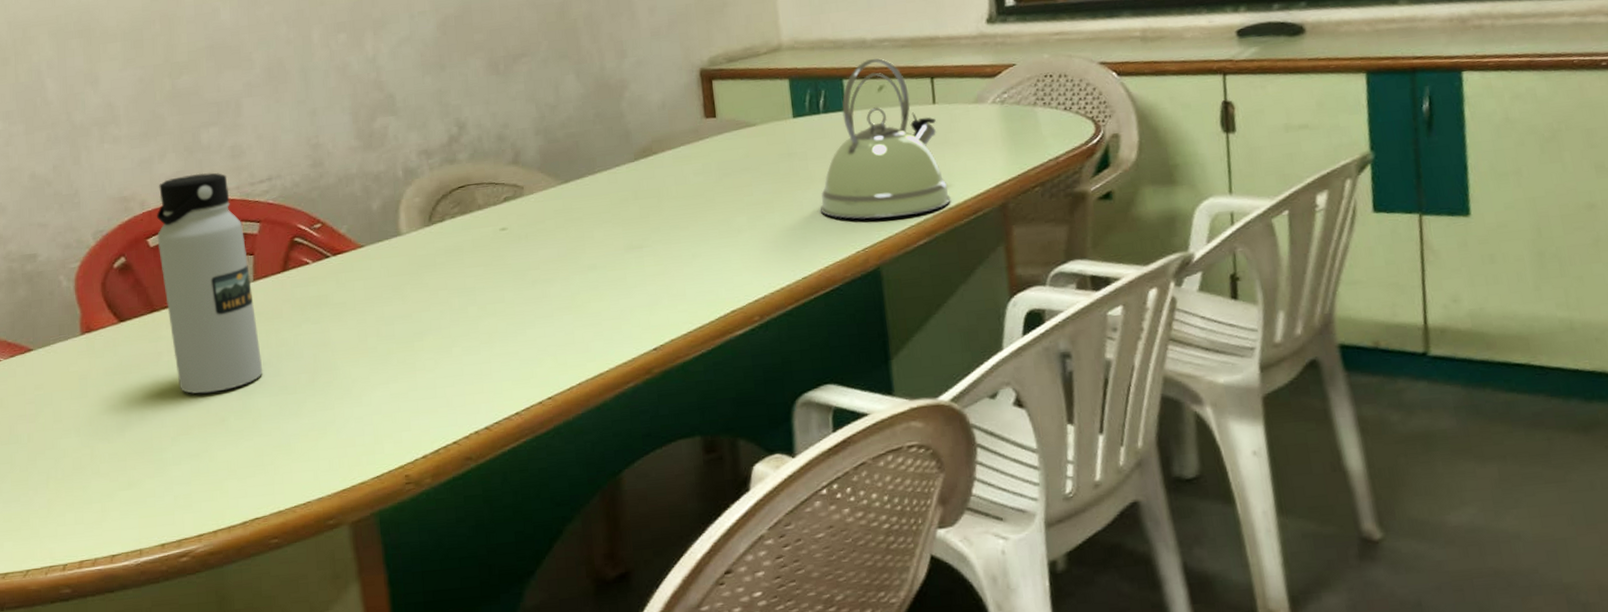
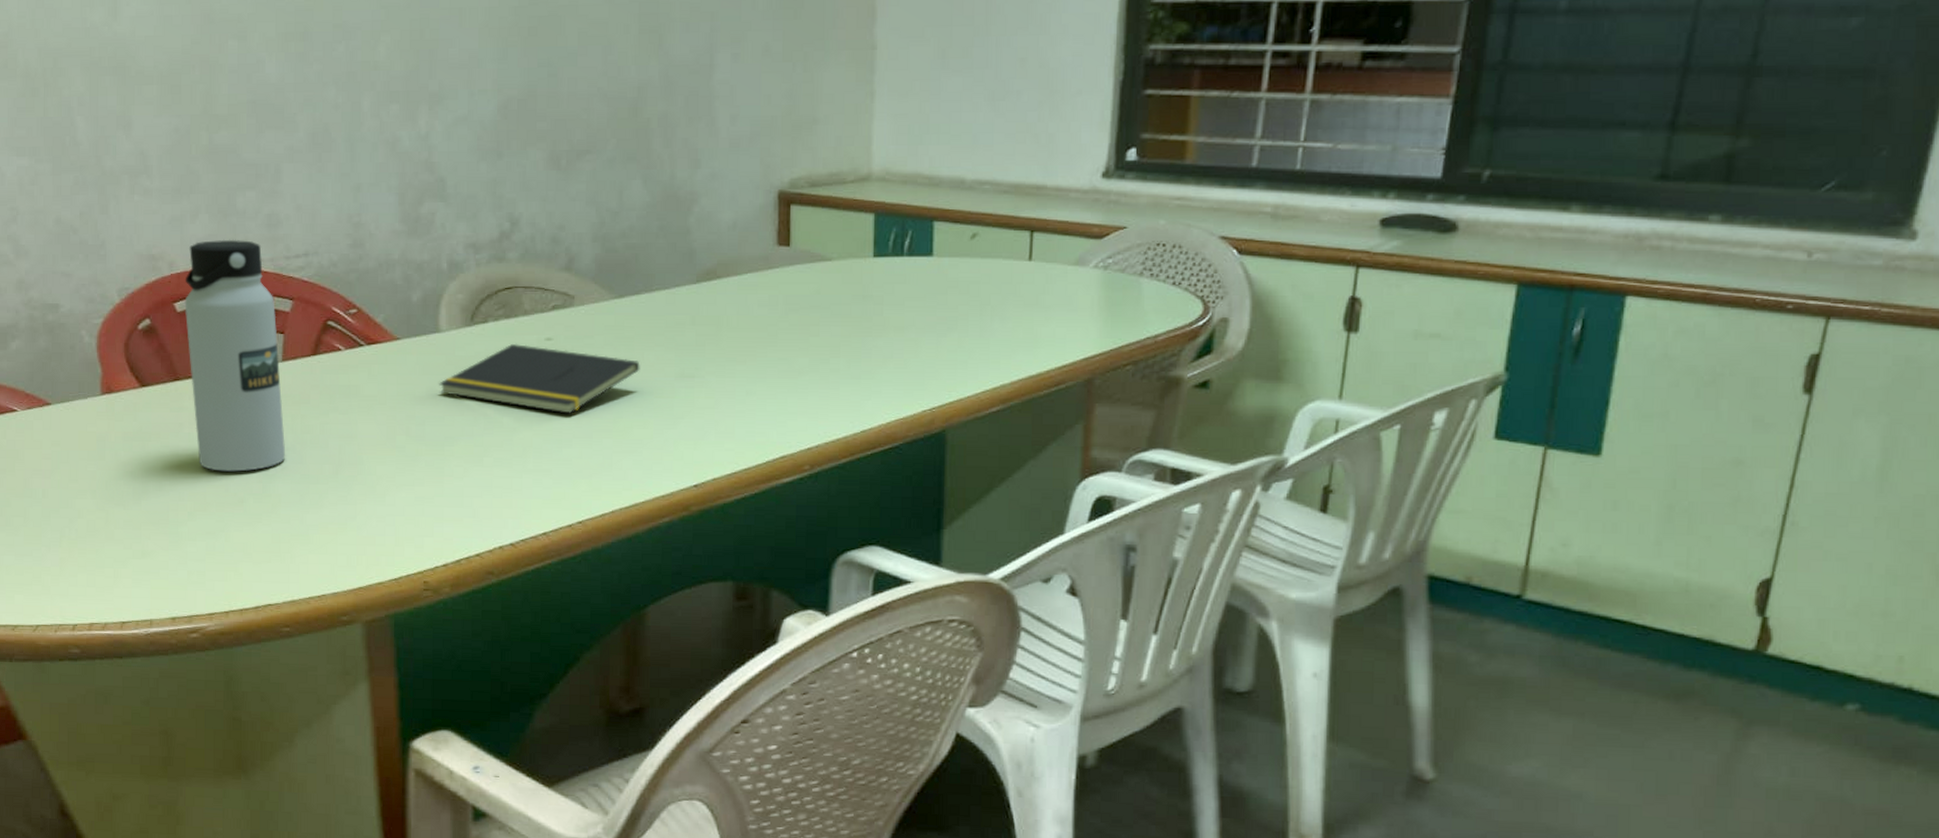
notepad: none [404,236,592,297] -> present [439,343,640,414]
kettle: present [819,58,951,219] -> none [889,201,1033,378]

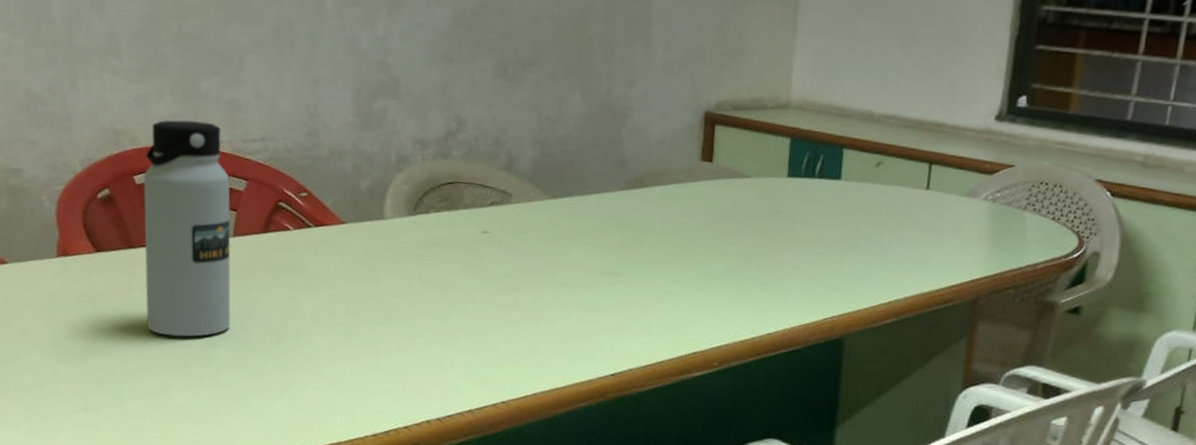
notepad: present [439,343,640,414] -> none [380,234,569,302]

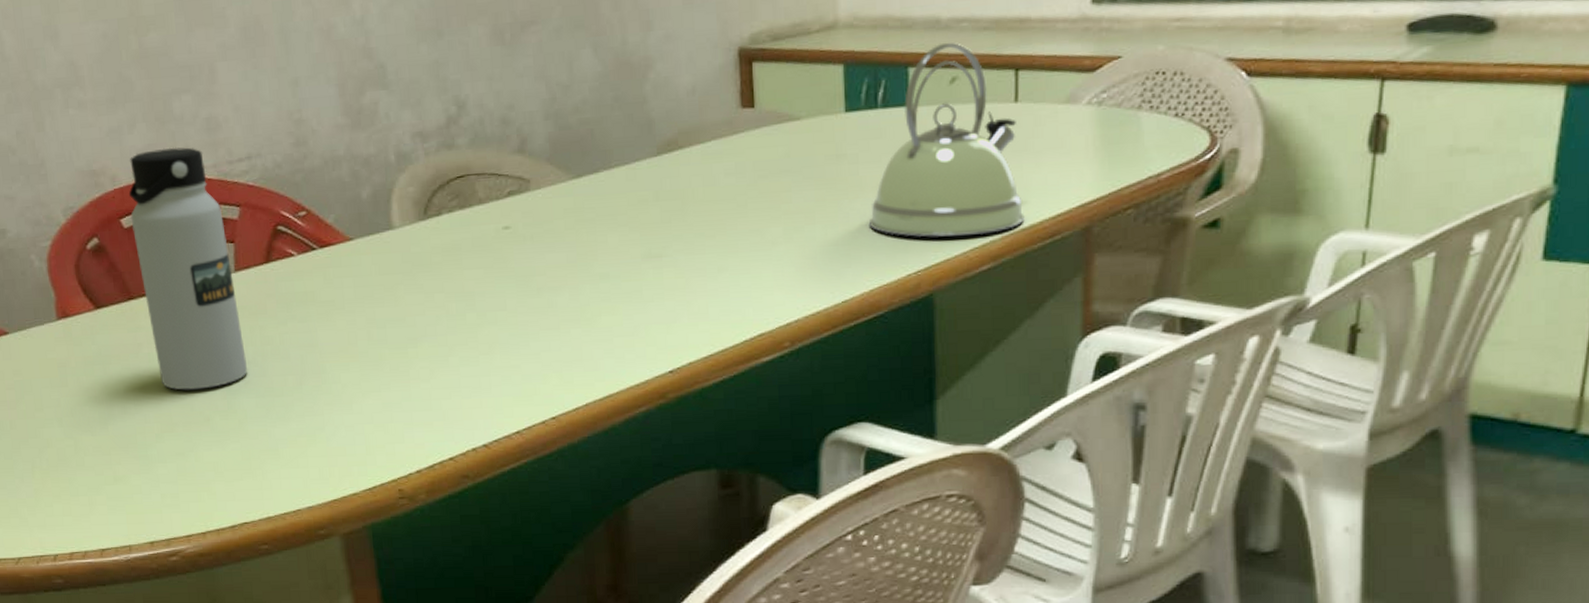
kettle: none [796,132,926,293] -> present [868,42,1025,237]

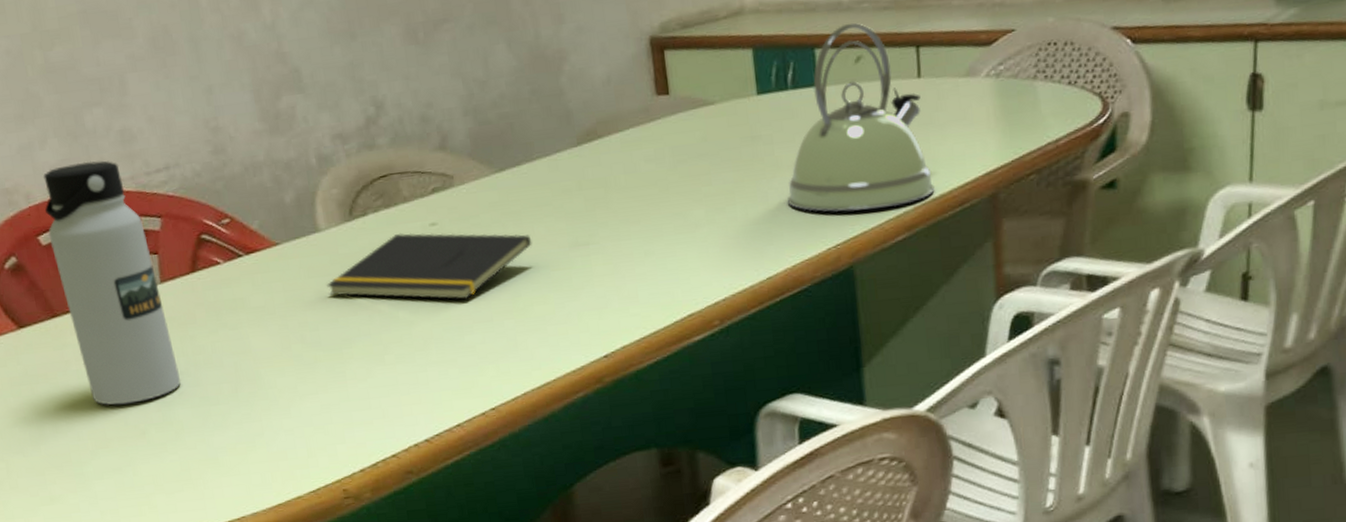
notepad: none [397,234,605,306] -> present [327,233,532,300]

